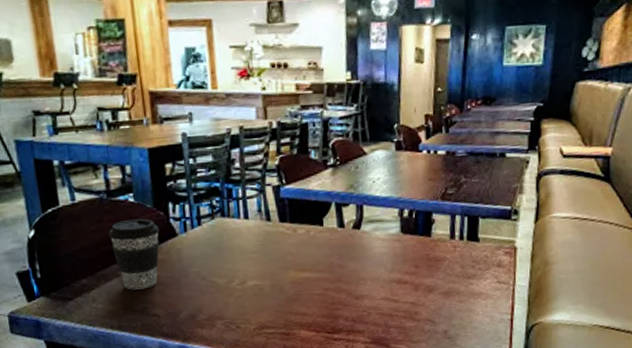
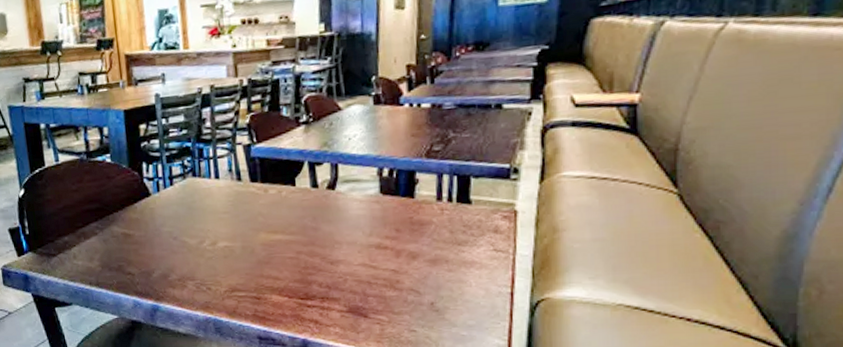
coffee cup: present [108,219,160,290] -> none [88,179,134,248]

